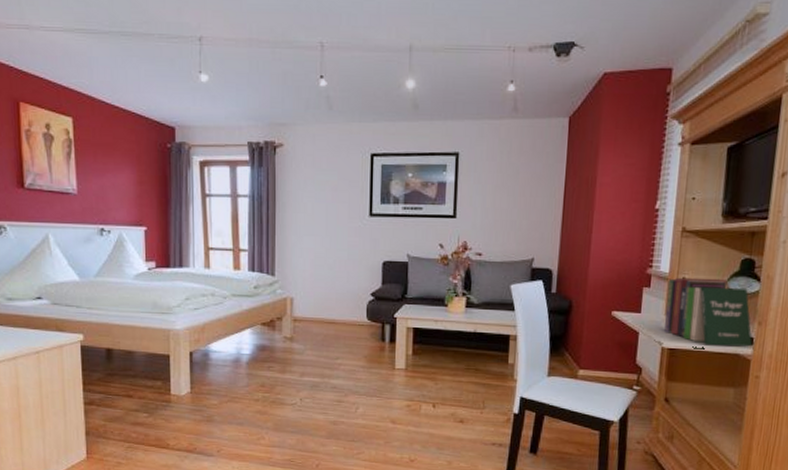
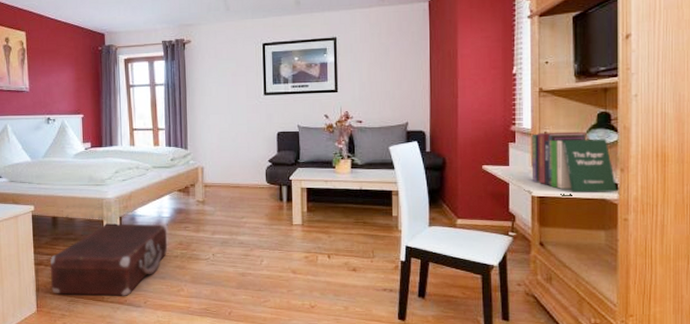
suitcase: none [103,359,247,443] -> present [50,223,168,296]

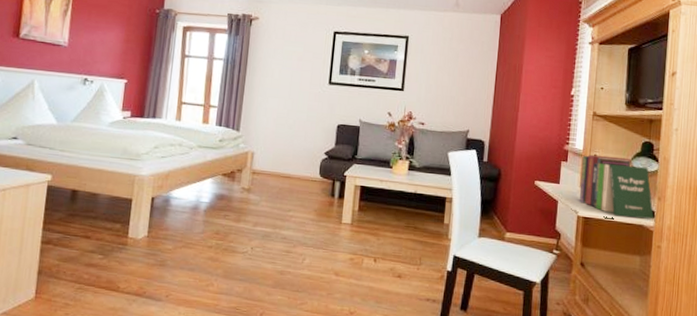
suitcase: present [50,223,168,296] -> none [57,203,204,287]

